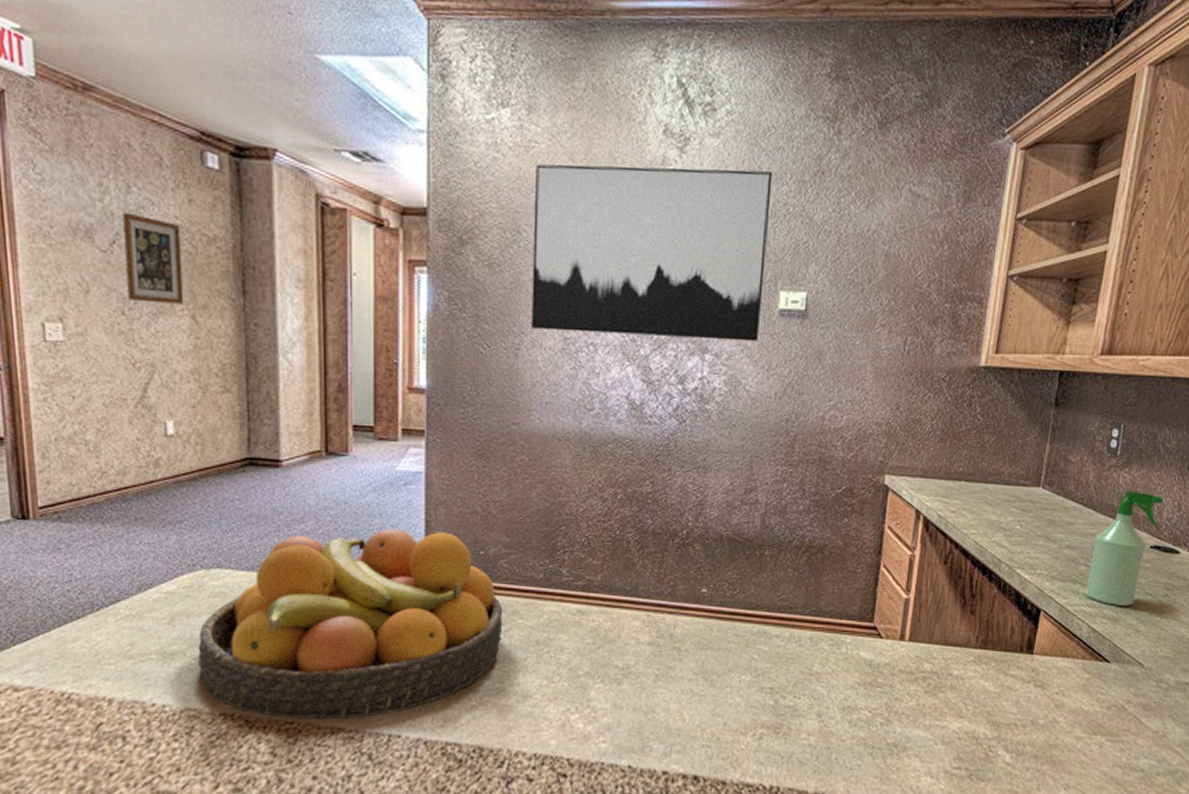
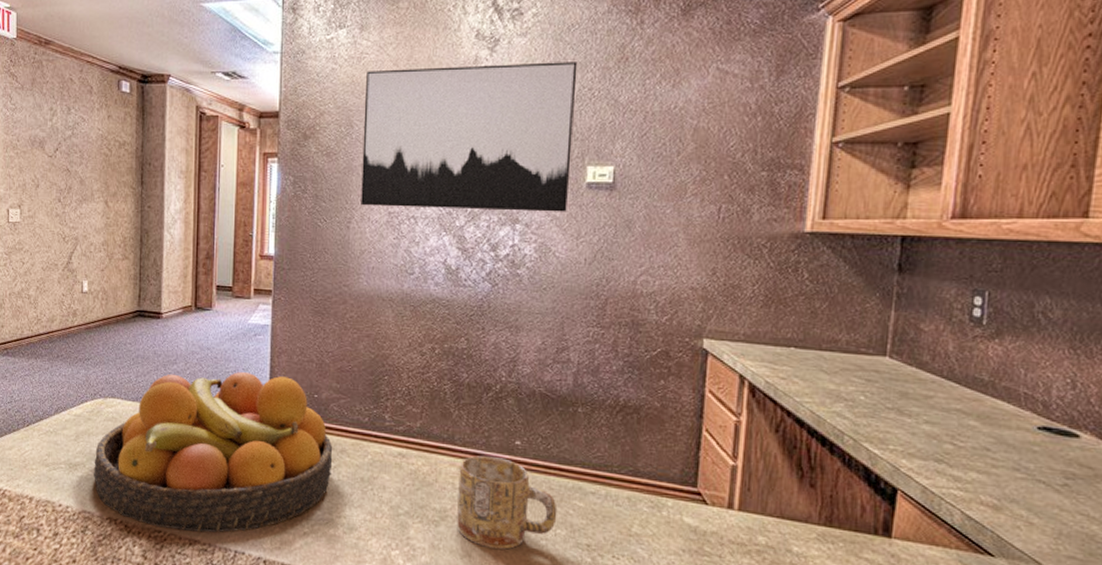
wall art: present [123,212,184,304] -> none [64,127,101,193]
mug: none [640,606,743,701] -> present [457,455,557,550]
spray bottle: present [1086,491,1164,606] -> none [955,363,1051,494]

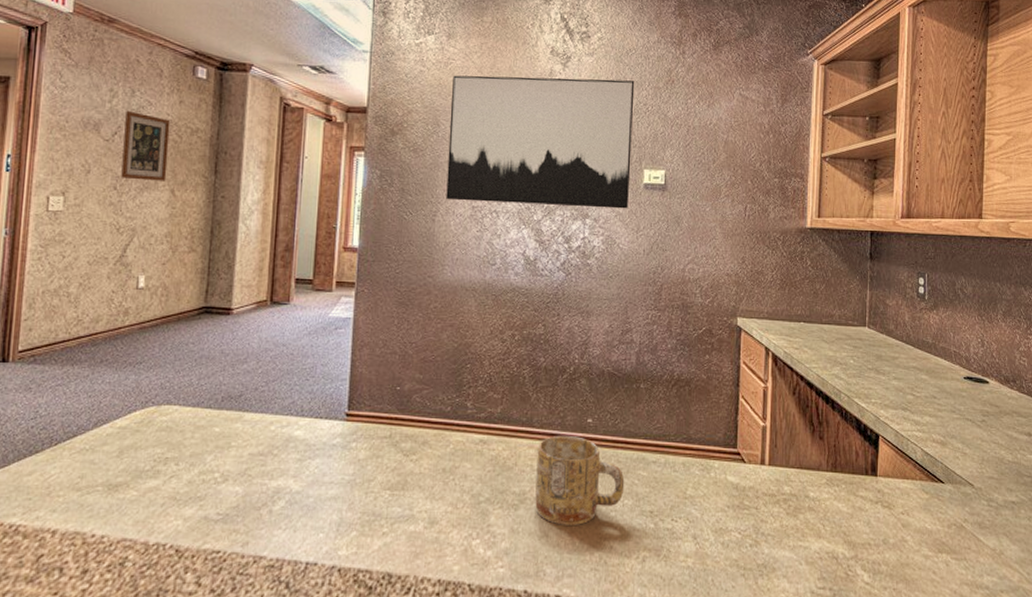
wall art: none [64,127,101,193] -> present [121,110,171,181]
fruit bowl: present [94,372,333,533] -> none [139,368,415,547]

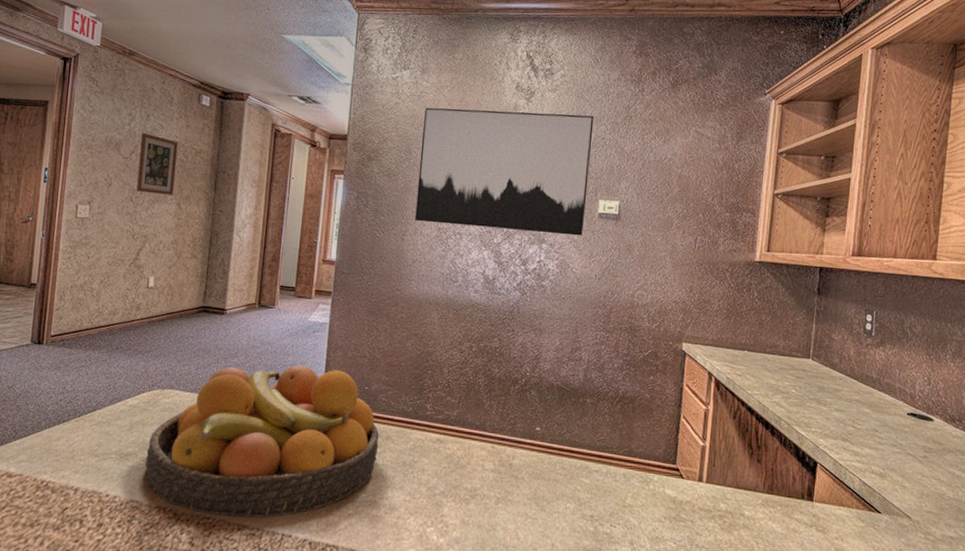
fruit bowl: none [139,368,415,547] -> present [145,365,380,518]
mug: present [535,435,625,525] -> none [484,440,568,523]

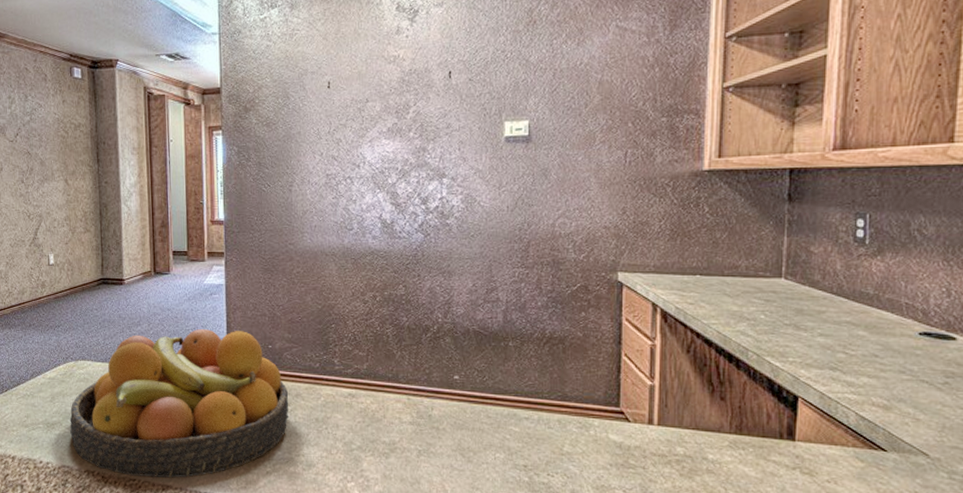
wall art: present [136,132,179,195] -> none [23,113,60,173]
wall art: present [415,107,594,236] -> none [298,27,491,170]

